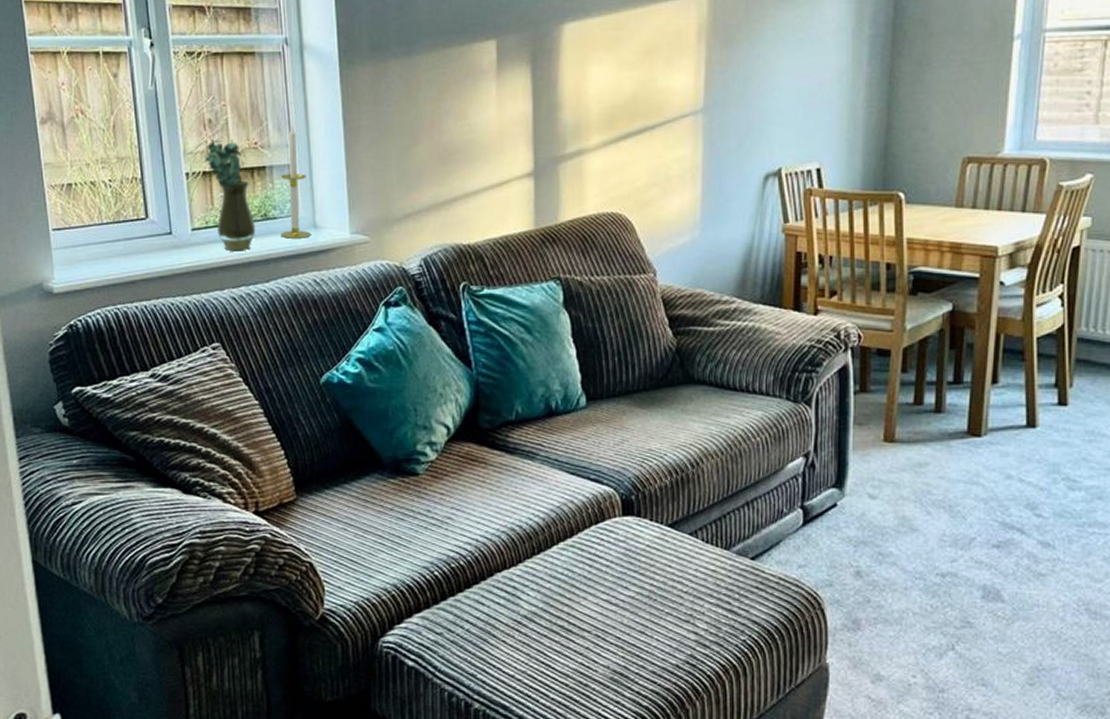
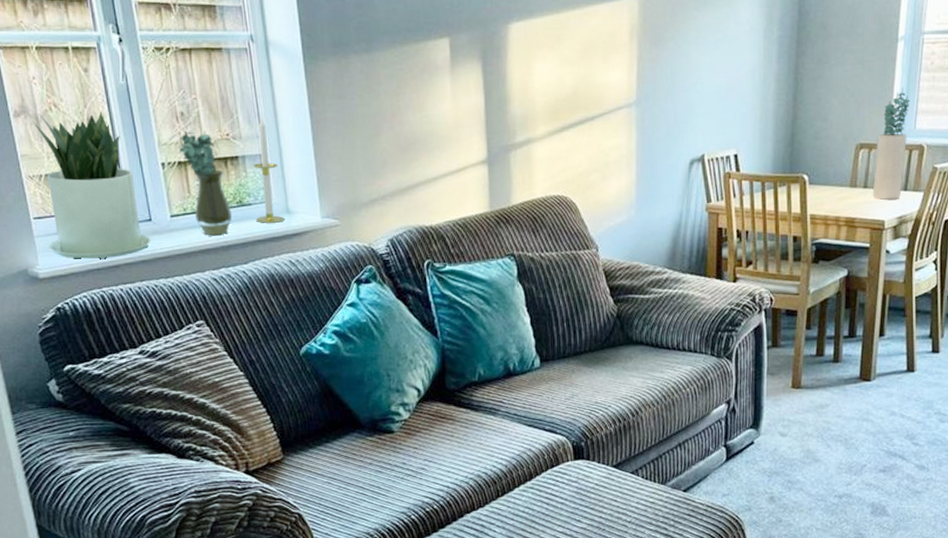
planter: none [59,118,170,274] -> present [32,111,151,259]
vase: none [983,92,1029,222] -> present [872,87,911,200]

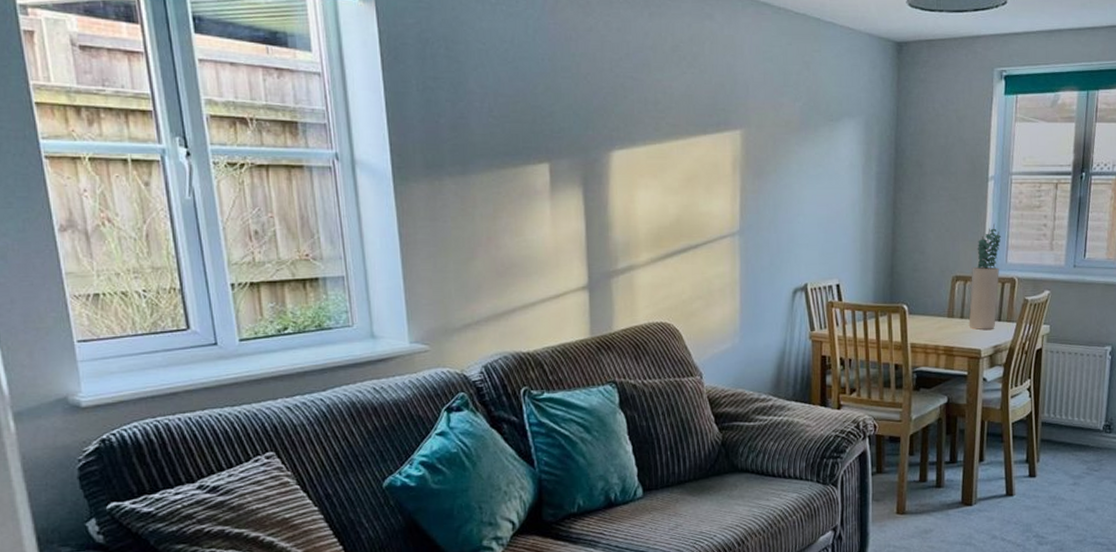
planter: present [32,111,151,259] -> none [81,228,216,386]
vase: present [179,128,232,236] -> none [252,247,310,361]
candle: present [252,118,284,223] -> none [334,238,369,348]

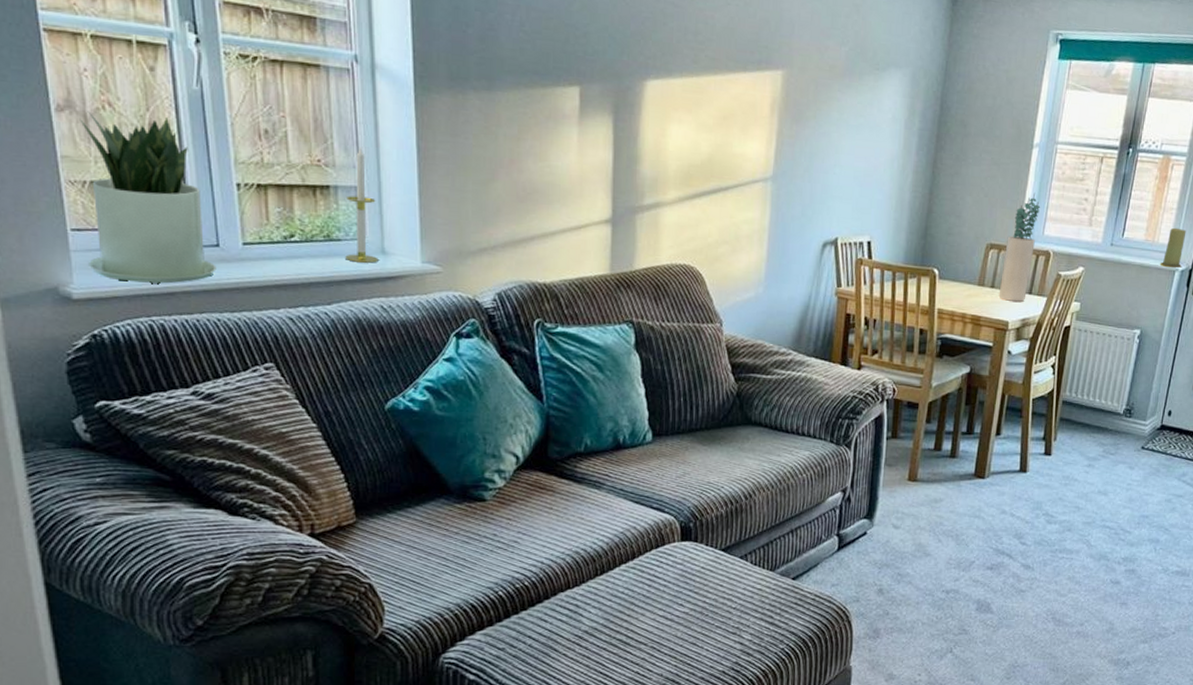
planter: none [81,228,216,386] -> present [79,111,217,284]
candle: none [334,238,369,348] -> present [345,146,378,263]

